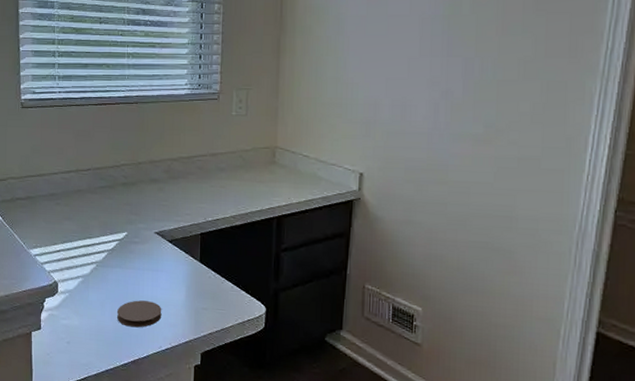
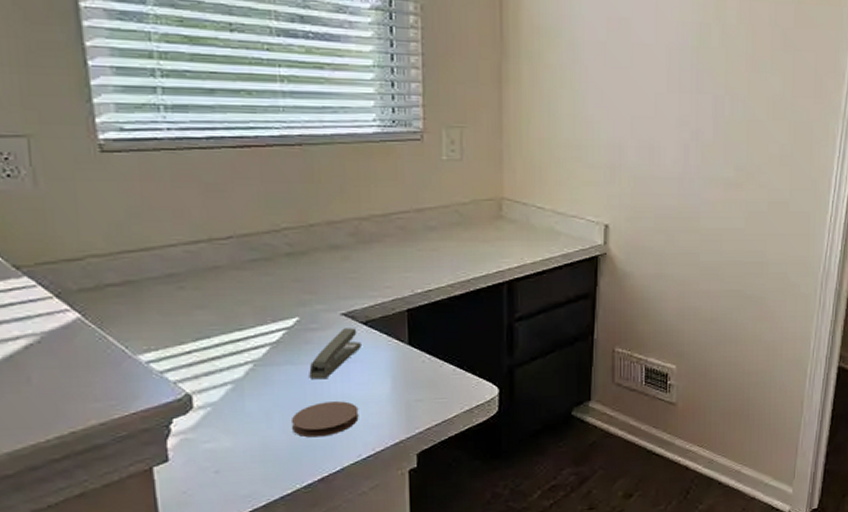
stapler: none [131,244,167,283] -> present [309,328,361,380]

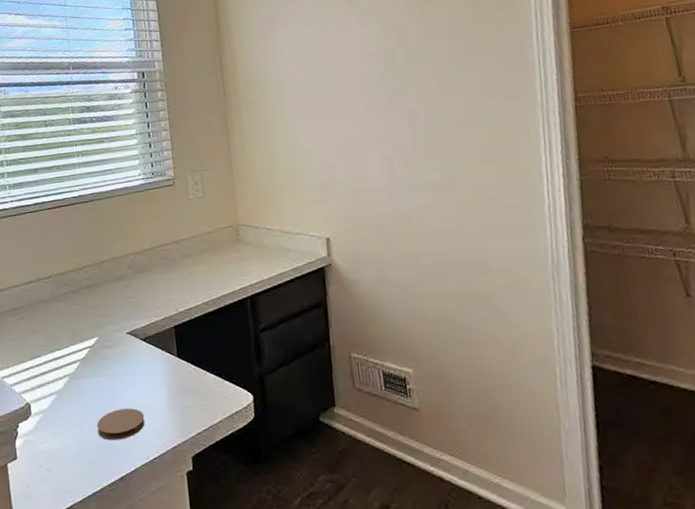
stapler: present [309,328,361,380] -> none [107,344,143,389]

